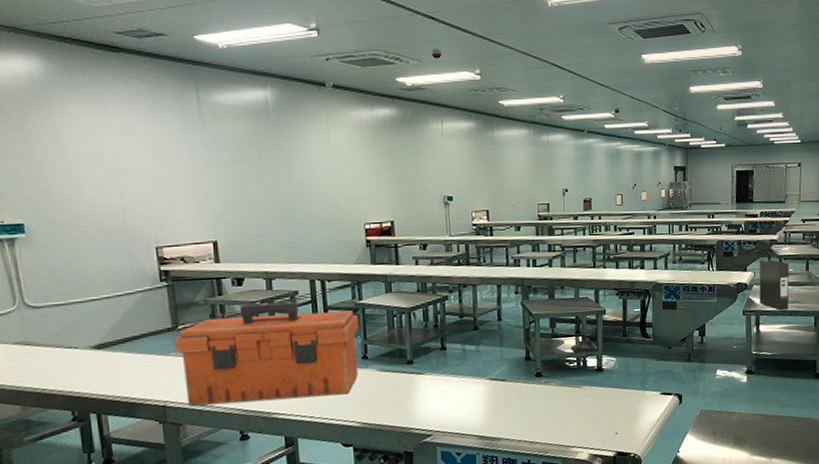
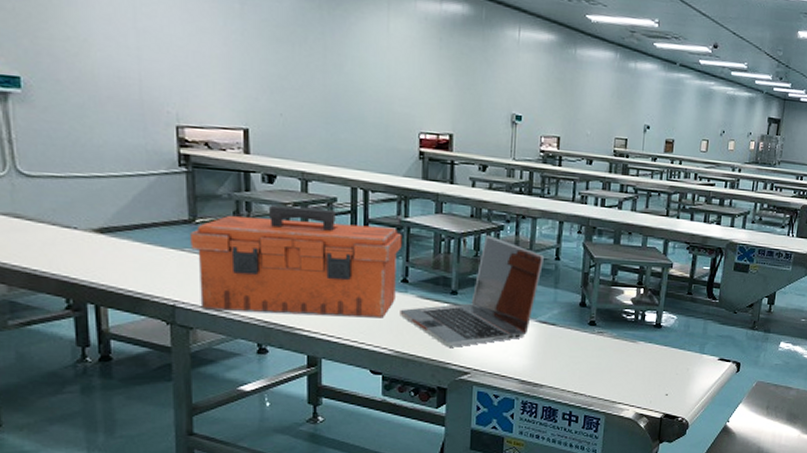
laptop: none [363,306,487,413] -> present [400,235,544,347]

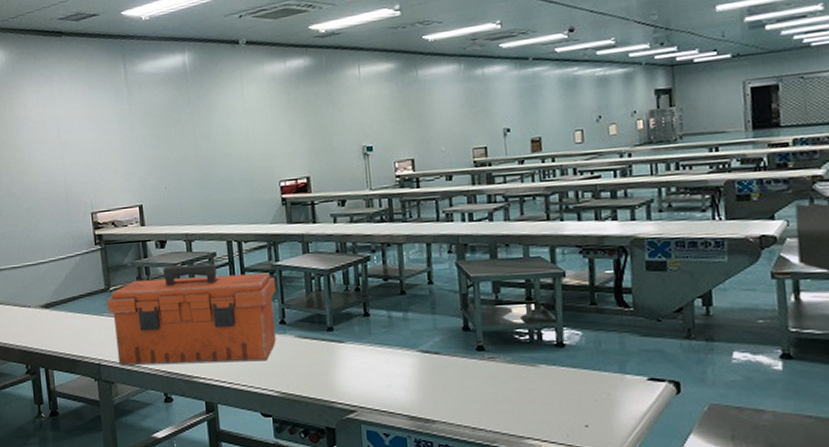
laptop: present [400,235,544,347] -> none [281,268,416,385]

